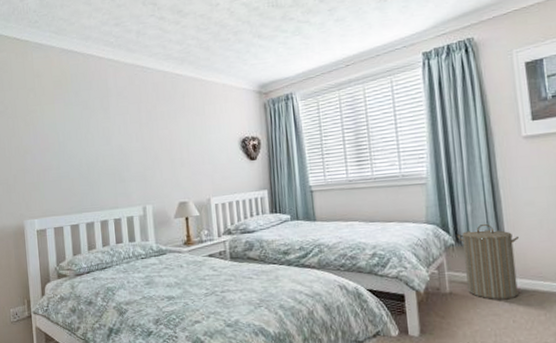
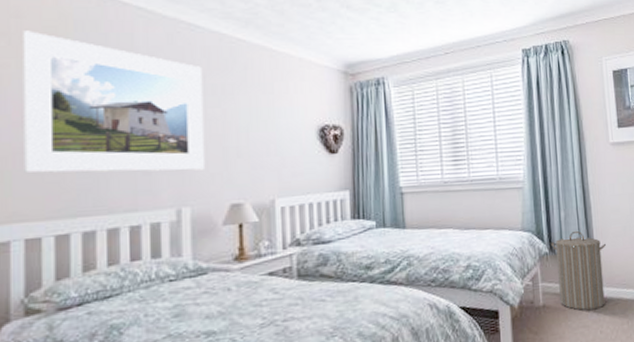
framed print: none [42,85,160,183] -> present [23,30,206,174]

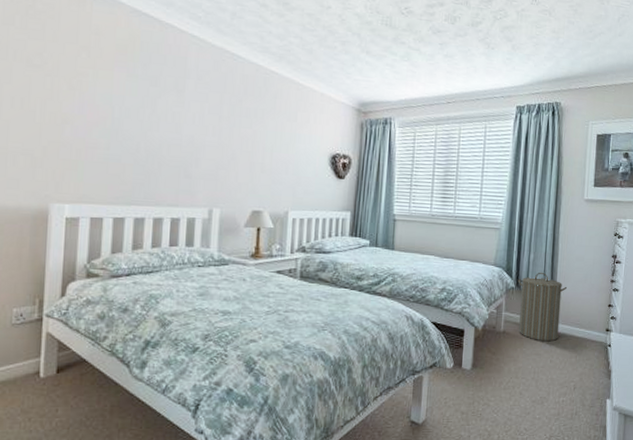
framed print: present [23,30,206,174] -> none [94,46,240,179]

